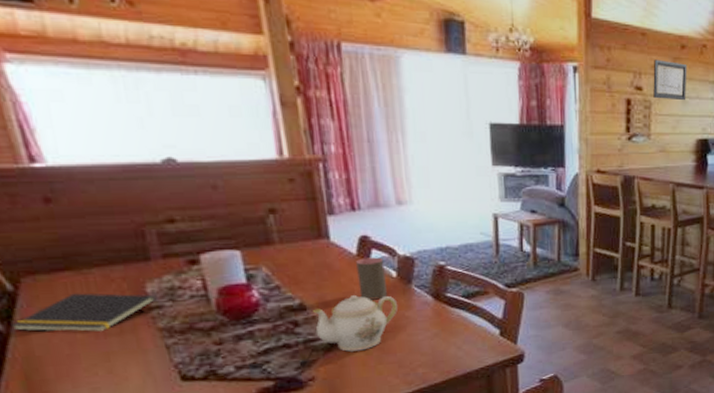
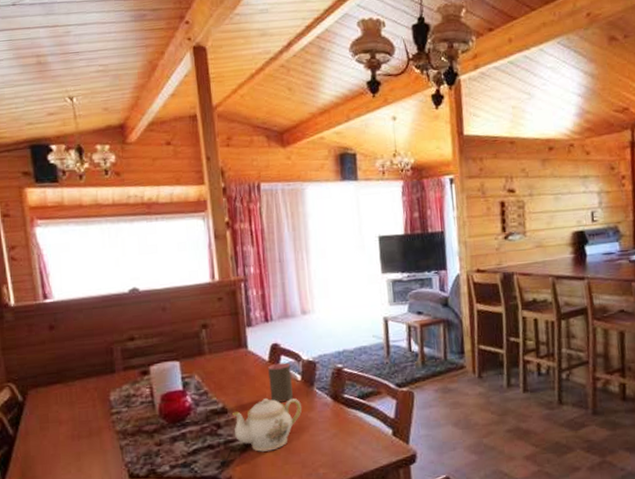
notepad: present [10,293,156,332] -> none [17,401,116,435]
wall art: present [653,59,687,101] -> none [524,162,558,199]

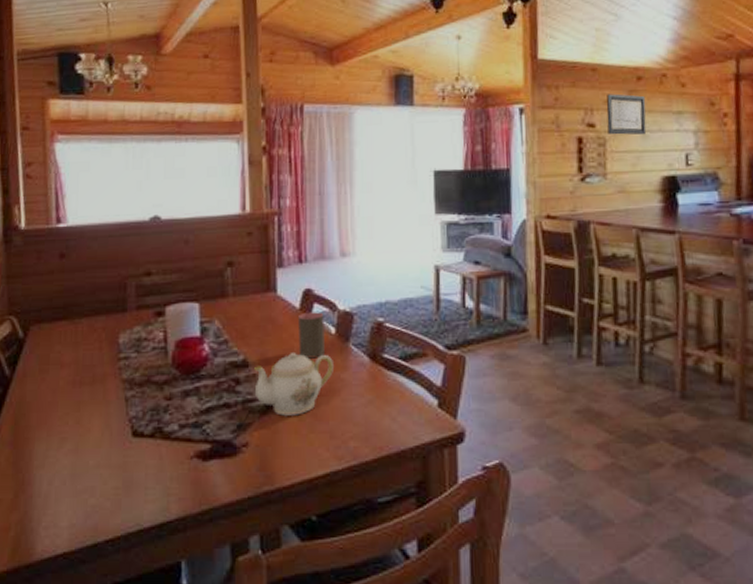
wall art: none [524,162,558,199] -> present [606,93,647,135]

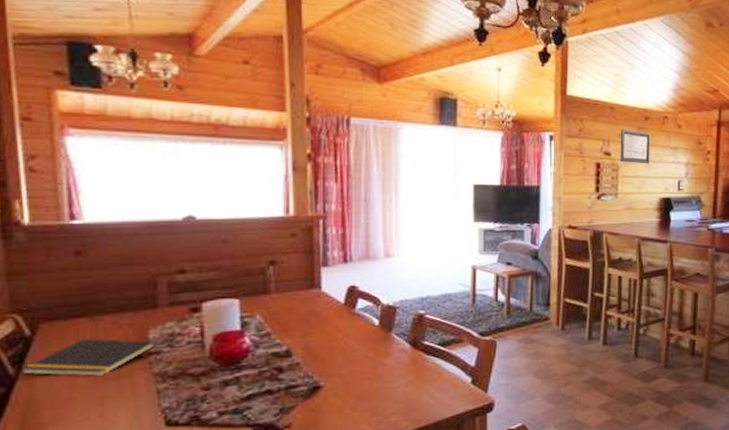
notepad: none [14,341,125,380] -> present [20,338,156,376]
teapot: present [254,351,333,416] -> none [298,341,376,398]
cup: present [298,312,324,359] -> none [343,306,368,347]

